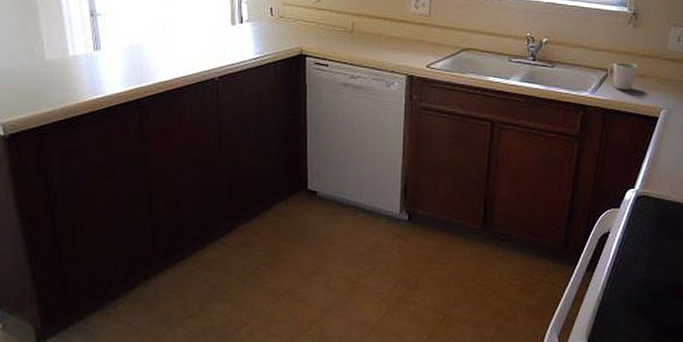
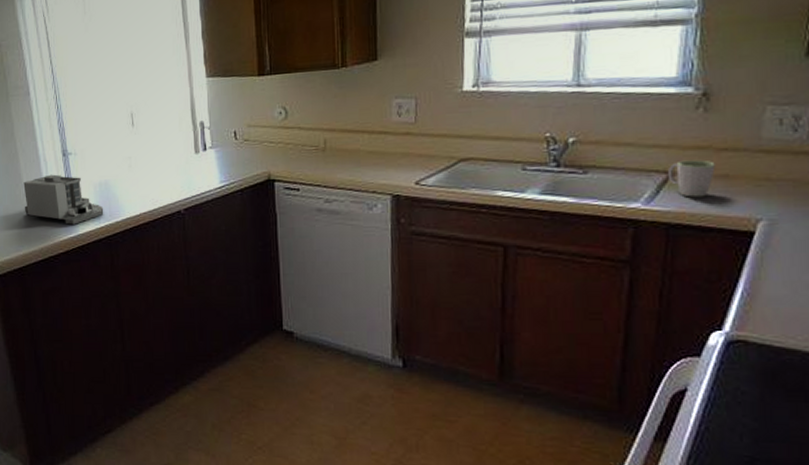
architectural model: none [43,34,134,86] -> present [23,174,104,225]

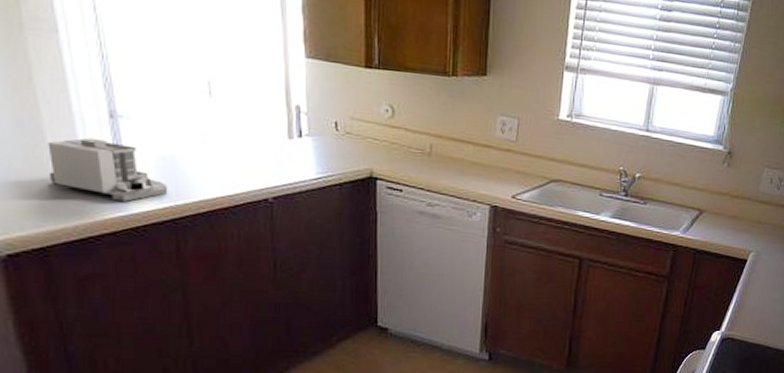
mug: present [667,160,716,198] -> none [699,202,730,231]

